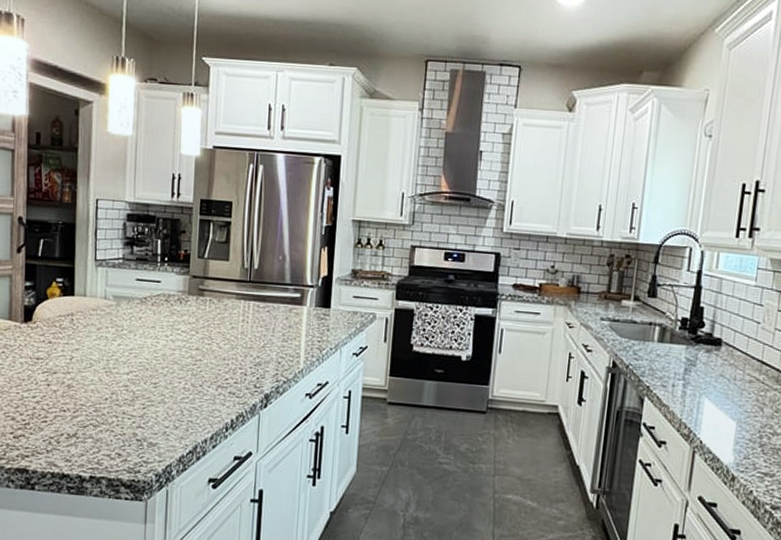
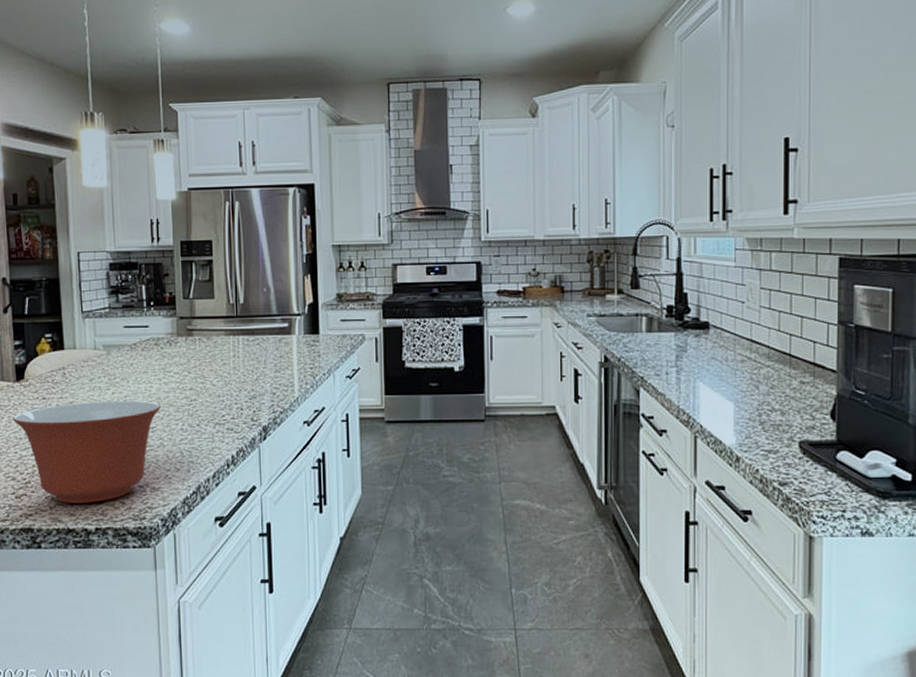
mixing bowl: none [16,350,165,451] -> present [12,400,161,503]

